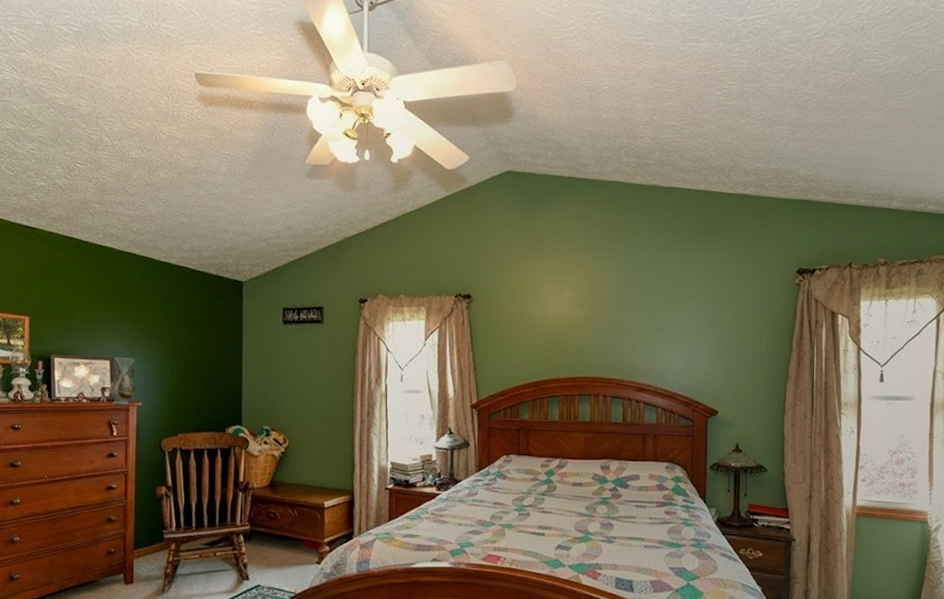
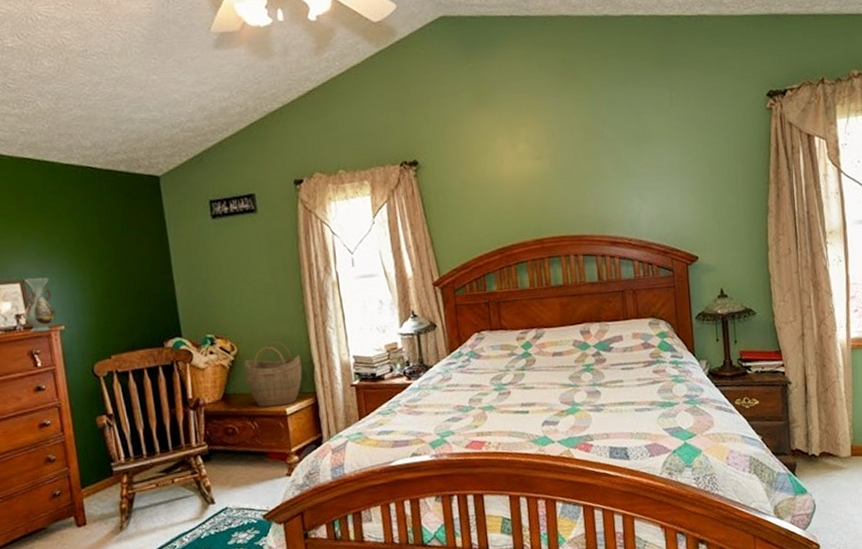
woven basket: none [293,440,344,500] -> present [244,342,303,408]

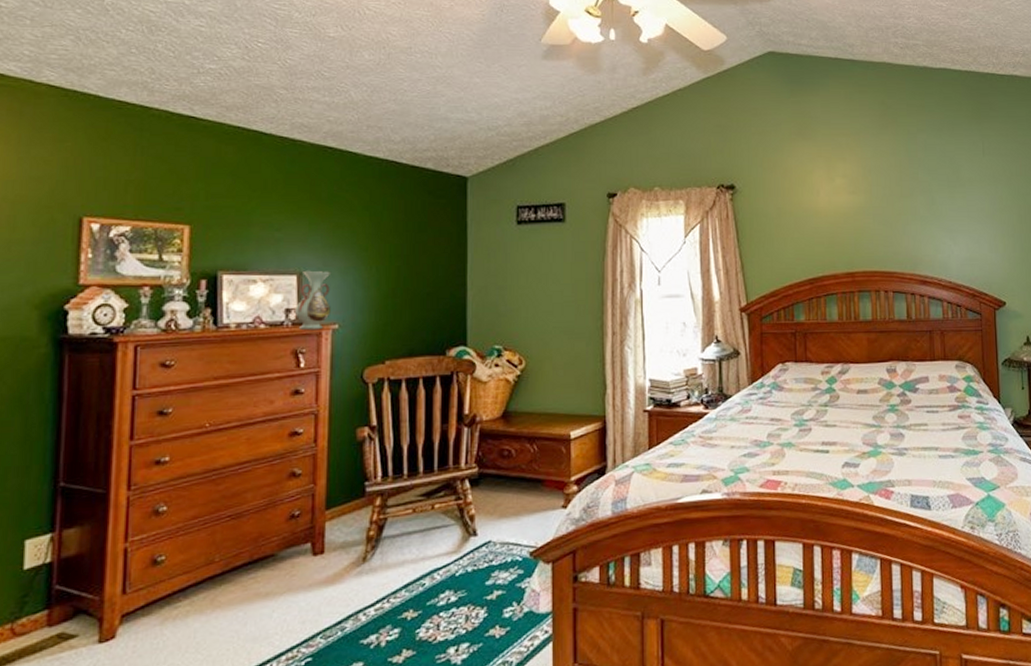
woven basket: present [244,342,303,408] -> none [531,358,593,430]

